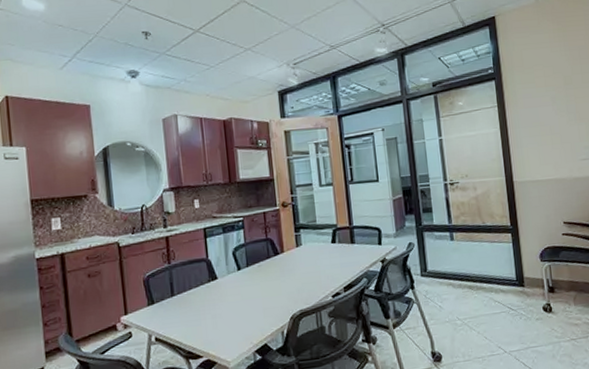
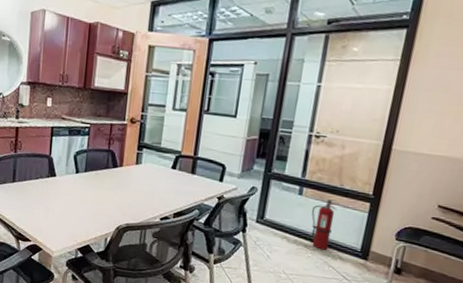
fire extinguisher: none [466,238,489,288] -> present [311,199,340,251]

